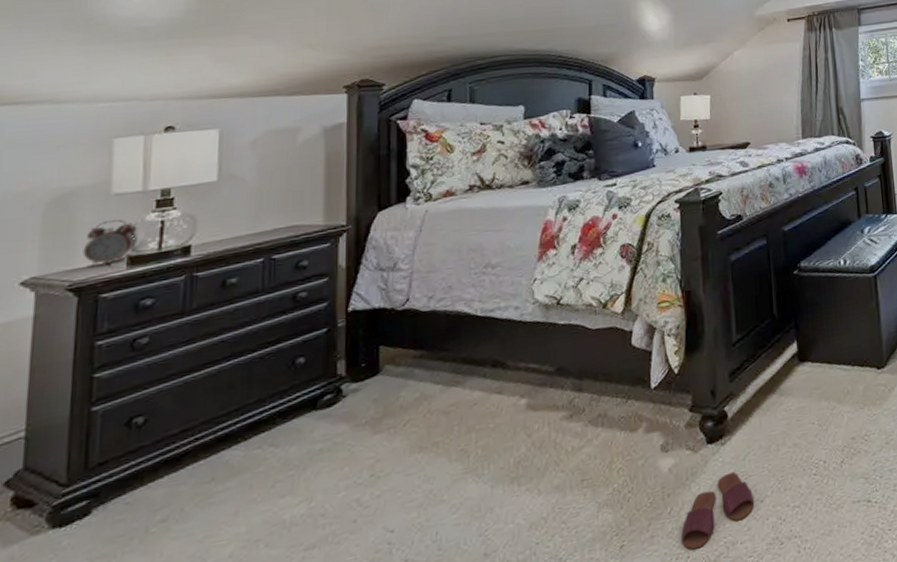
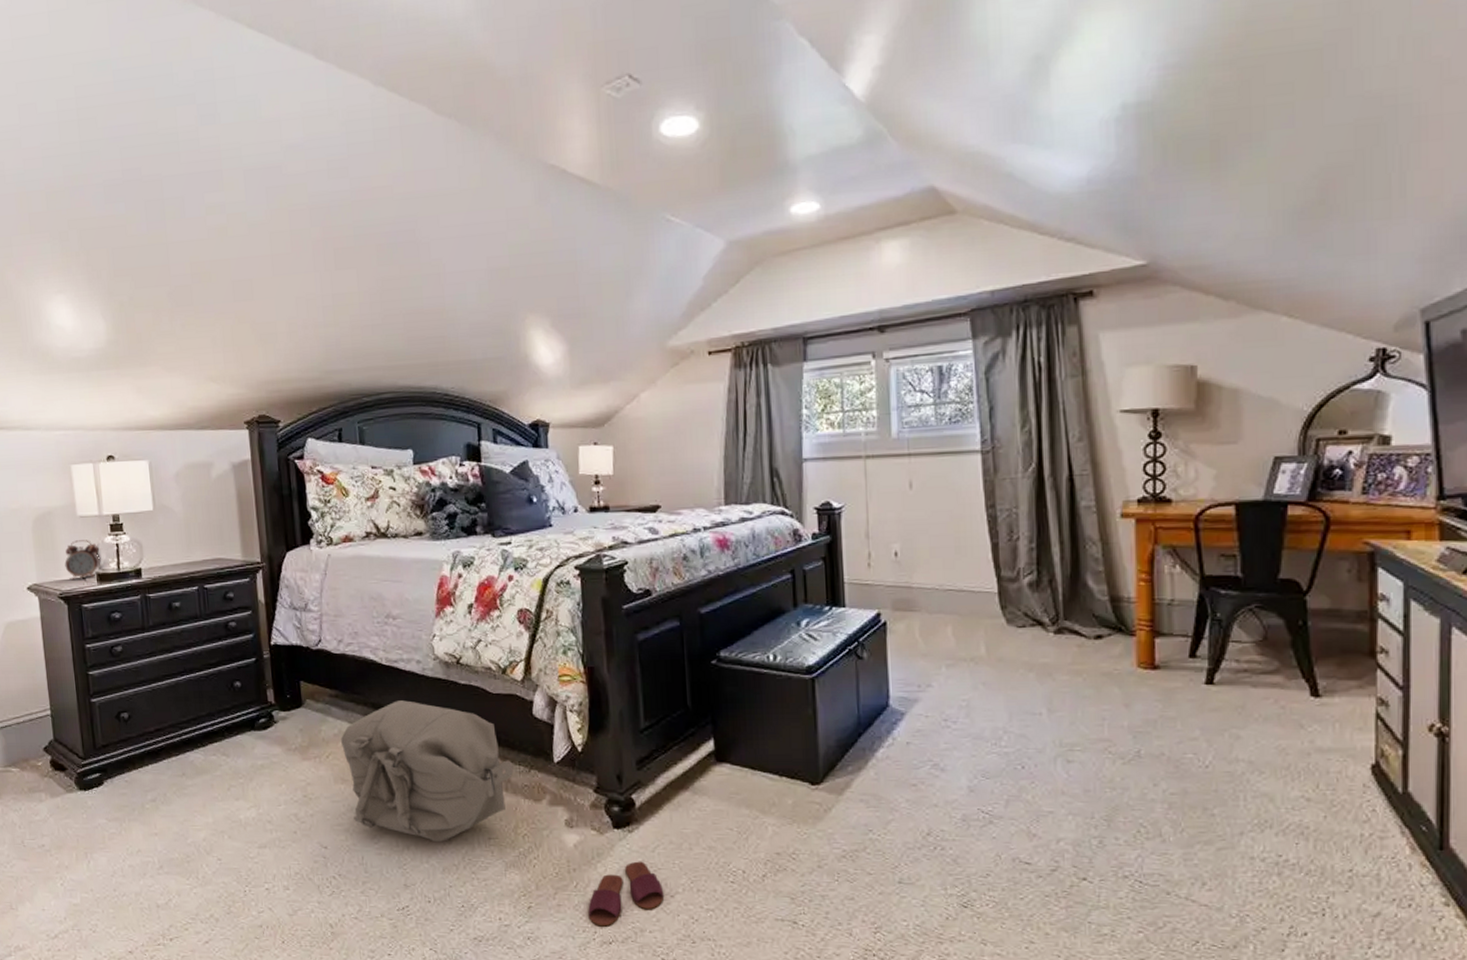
duffel bag: none [423,349,611,497] -> present [341,700,514,842]

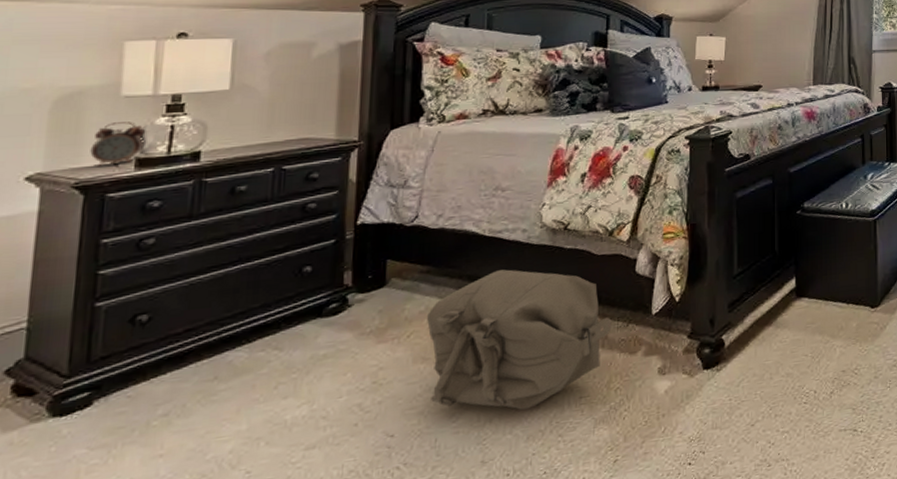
slippers: present [588,861,665,927] -> none [673,396,746,467]

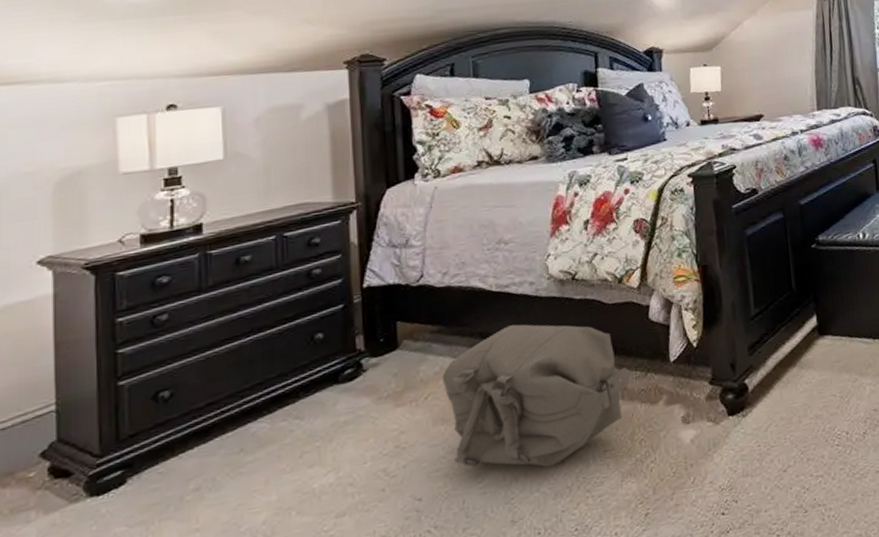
alarm clock: present [90,122,145,167] -> none [96,198,146,247]

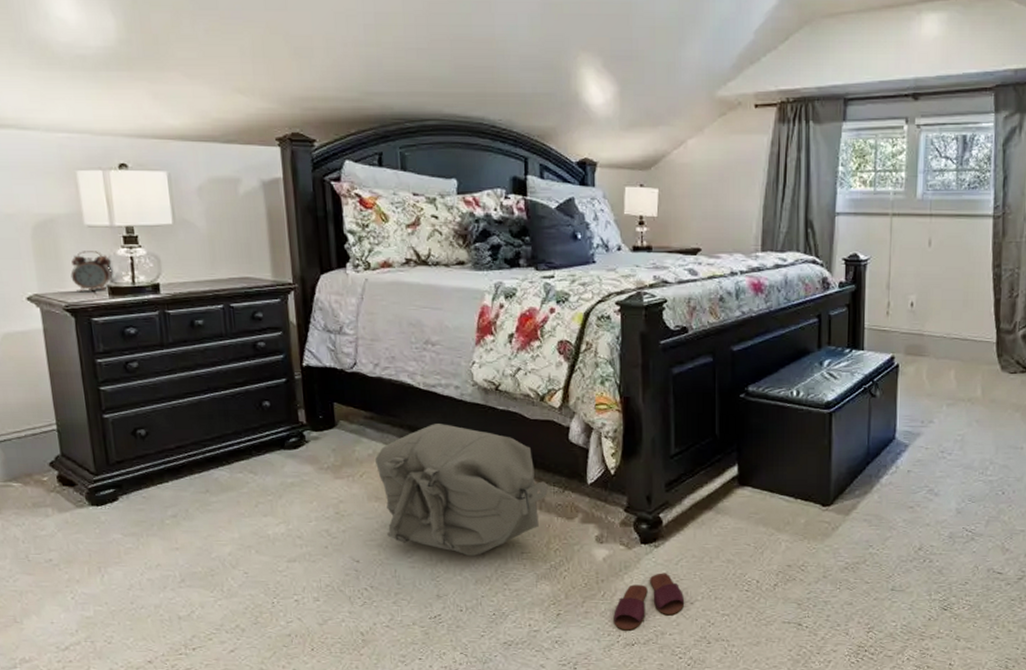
alarm clock: none [96,198,146,247] -> present [70,251,112,293]
slippers: none [705,442,778,518] -> present [613,573,685,631]

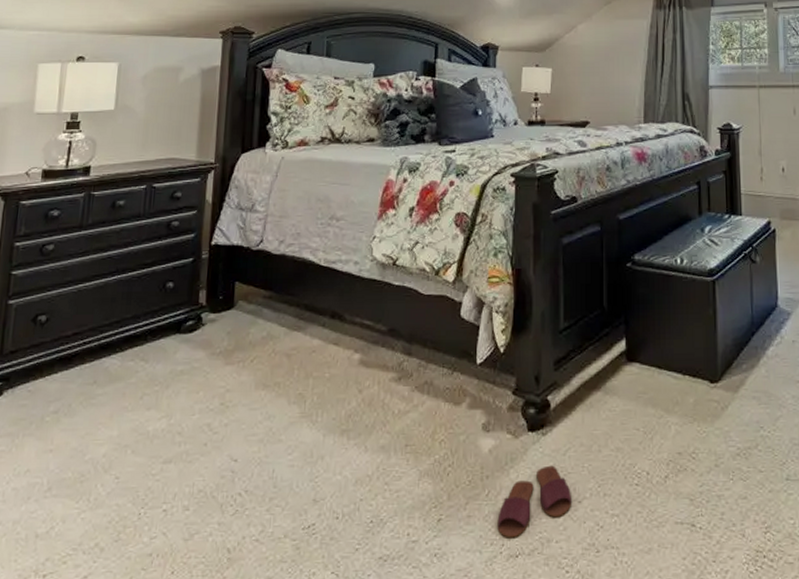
alarm clock: present [70,251,112,293] -> none [10,136,50,177]
duffel bag: present [375,424,548,556] -> none [268,302,437,450]

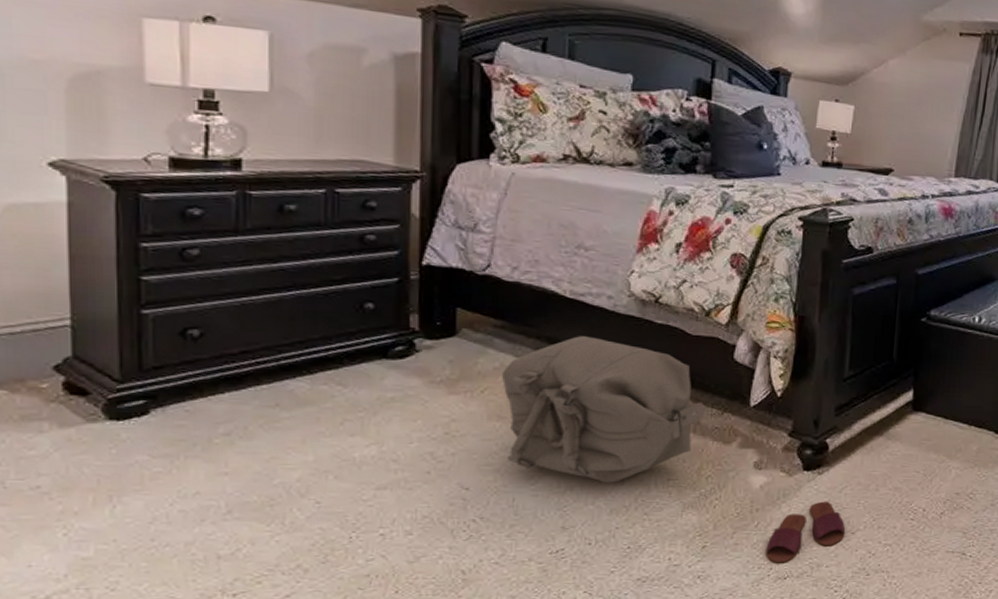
duffel bag: none [268,302,437,450] -> present [502,336,705,483]

